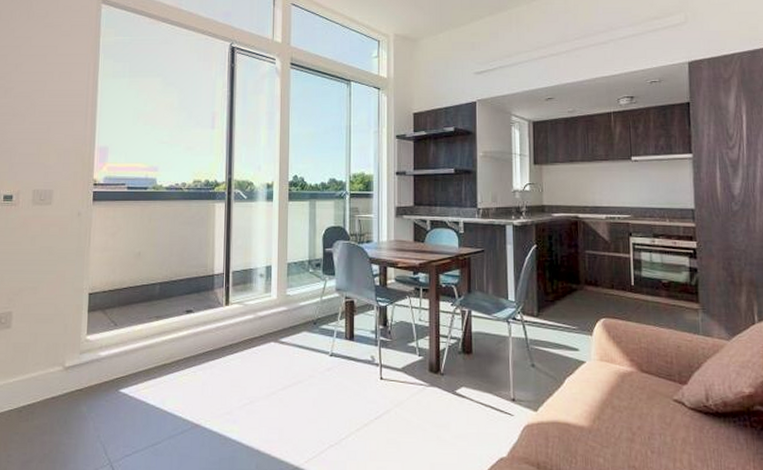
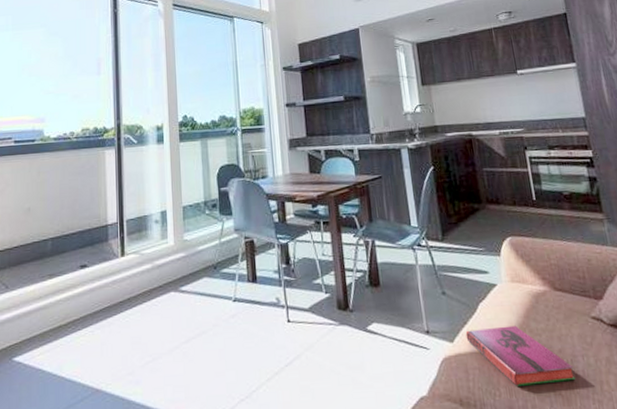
hardback book: none [550,401,651,457] -> present [465,325,576,386]

